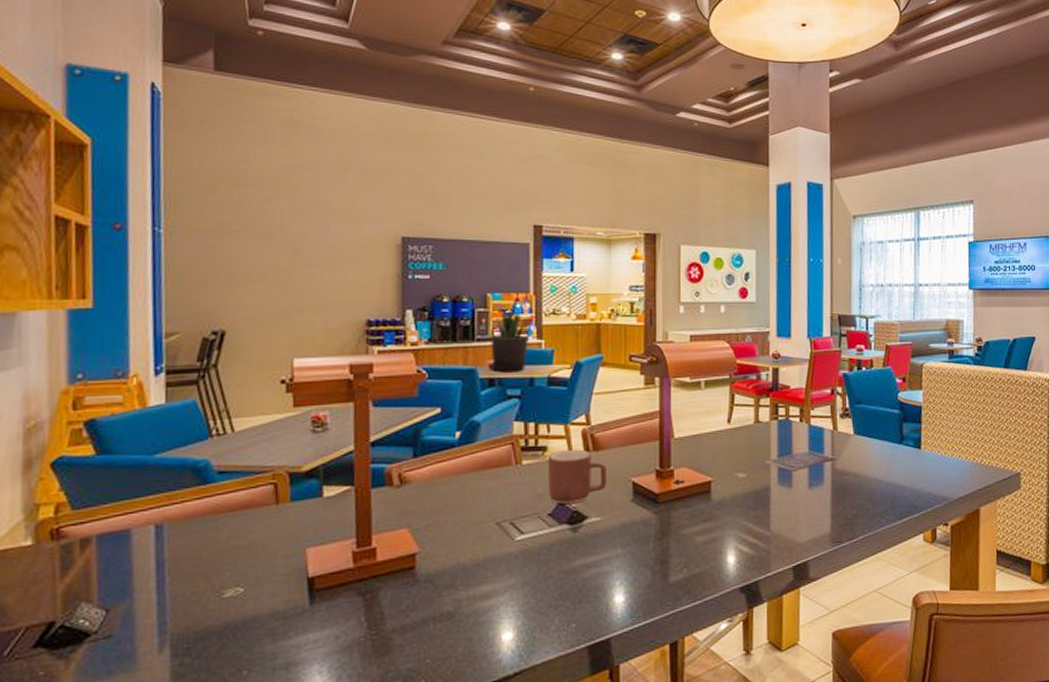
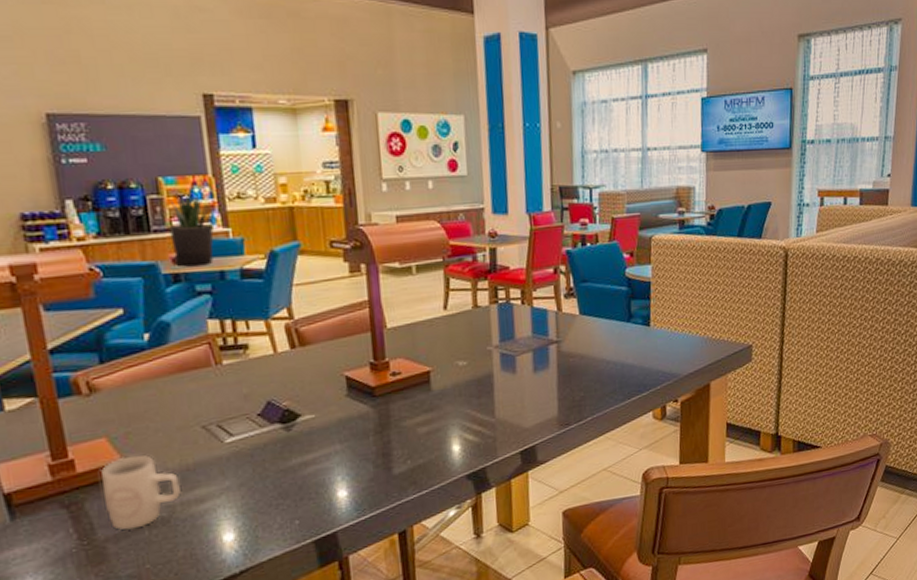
mug: none [397,547,470,623] -> present [101,455,182,531]
mug: present [547,449,607,505] -> none [249,345,318,404]

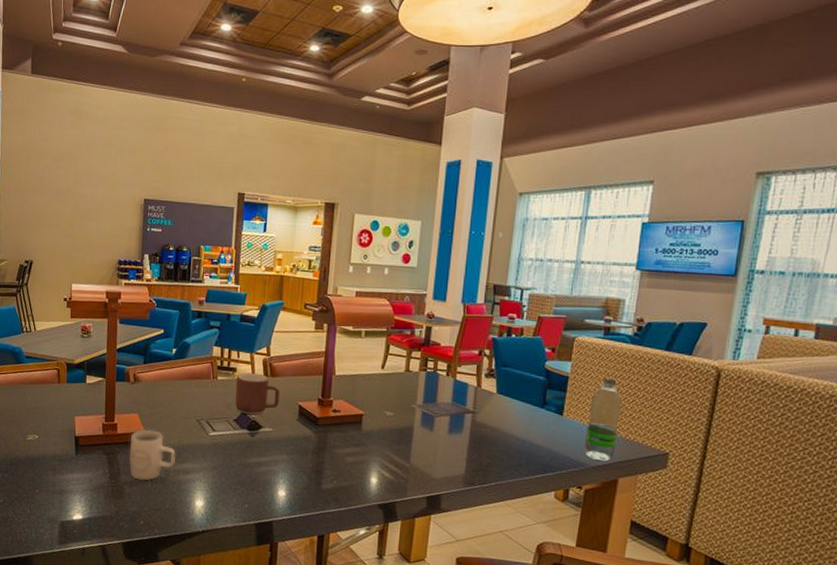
planter: present [169,192,214,267] -> none [201,256,230,309]
mug: none [249,345,318,404] -> present [235,372,280,415]
bottle: none [674,276,705,368] -> present [584,378,622,462]

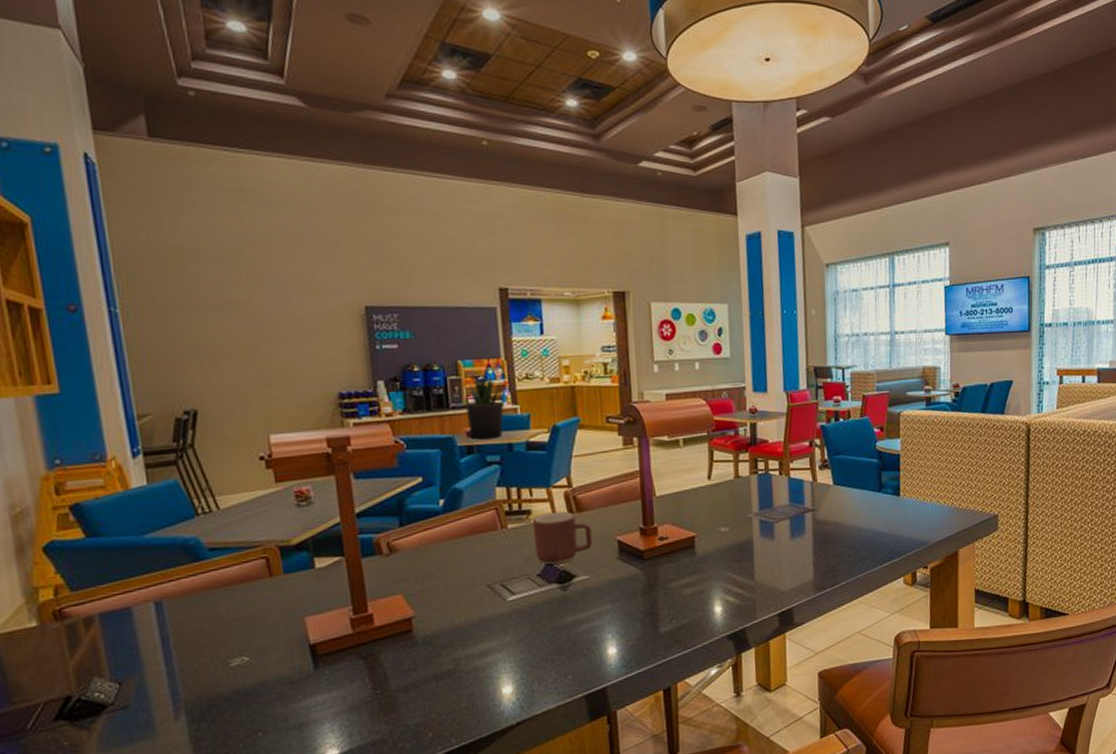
mug: present [128,429,177,481] -> none [396,611,467,682]
planter: none [201,256,230,309] -> present [465,373,504,440]
bottle: present [584,378,622,462] -> none [923,449,952,536]

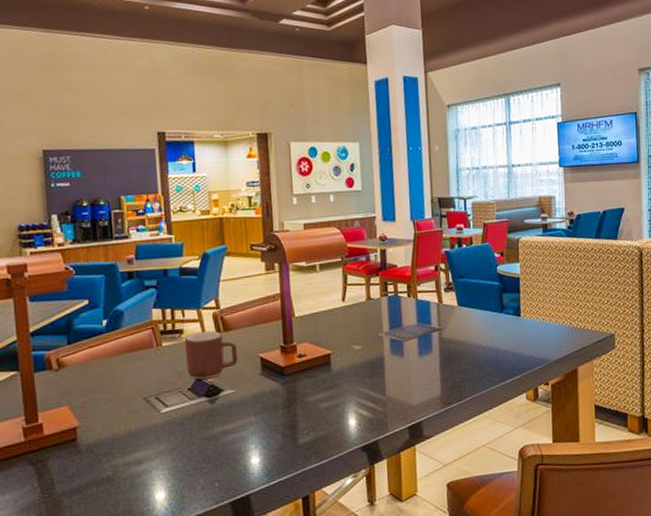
planter: present [465,373,504,440] -> none [127,207,161,267]

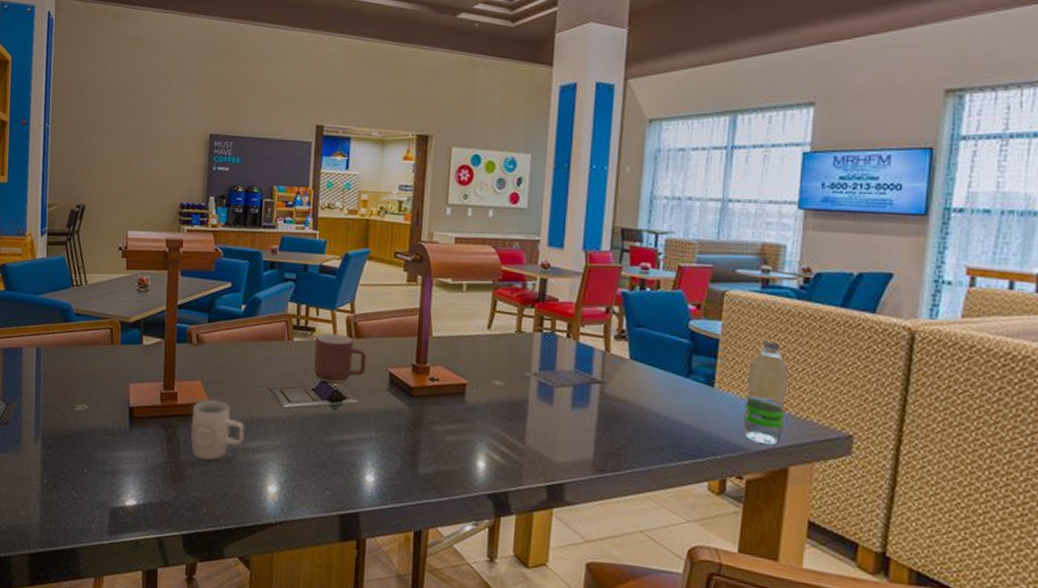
mug: none [62,421,125,487] -> present [190,399,246,461]
bottle: none [542,272,571,354] -> present [742,341,789,446]

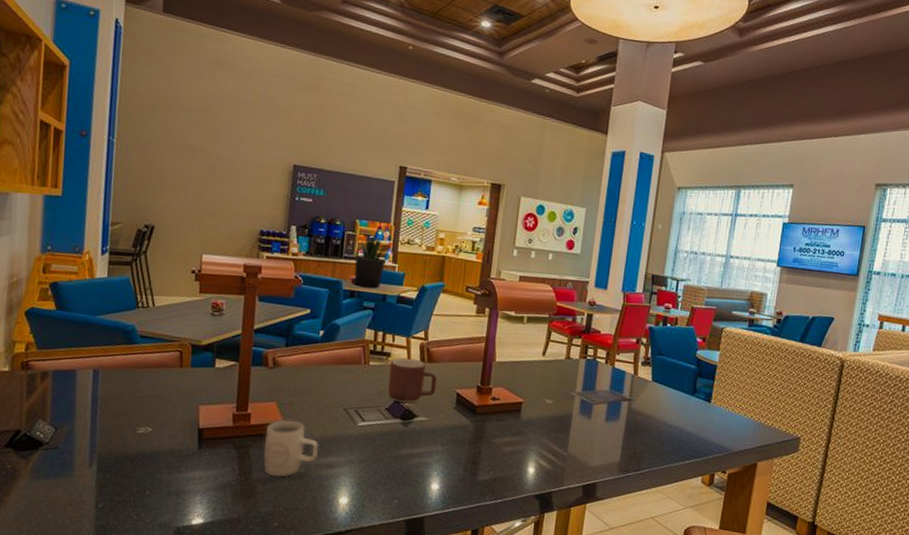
planter: none [273,198,307,259] -> present [353,232,387,289]
bottle: present [742,341,789,446] -> none [728,367,762,447]

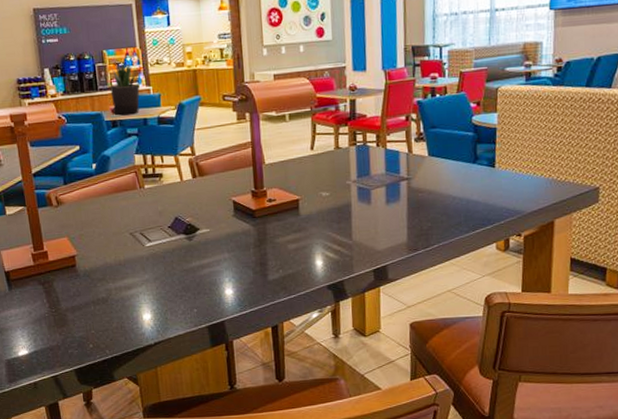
mug: present [262,419,319,478] -> none [64,251,116,305]
mug: present [388,358,437,404] -> none [163,175,212,220]

